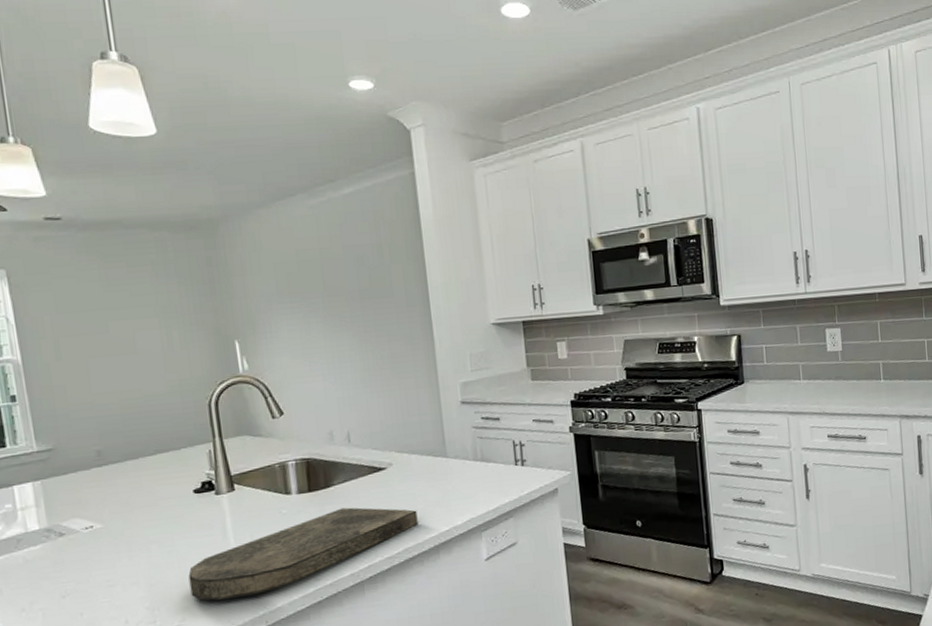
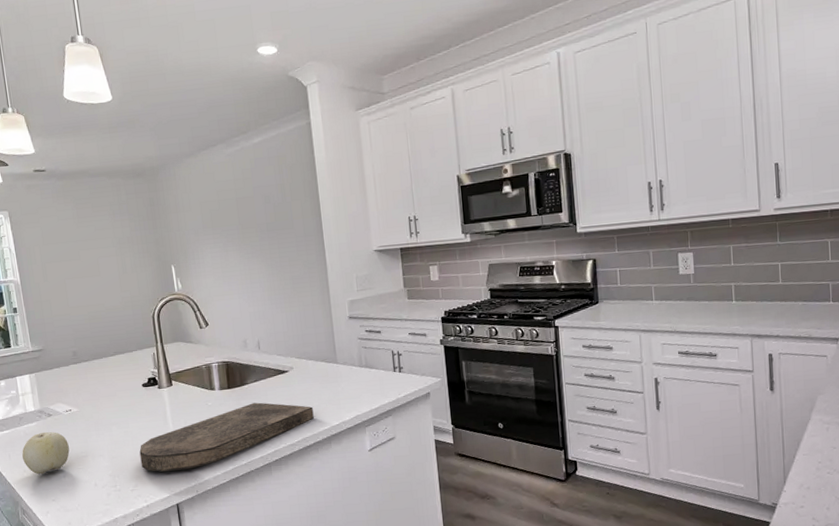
fruit: none [19,555,90,614] -> present [22,431,70,475]

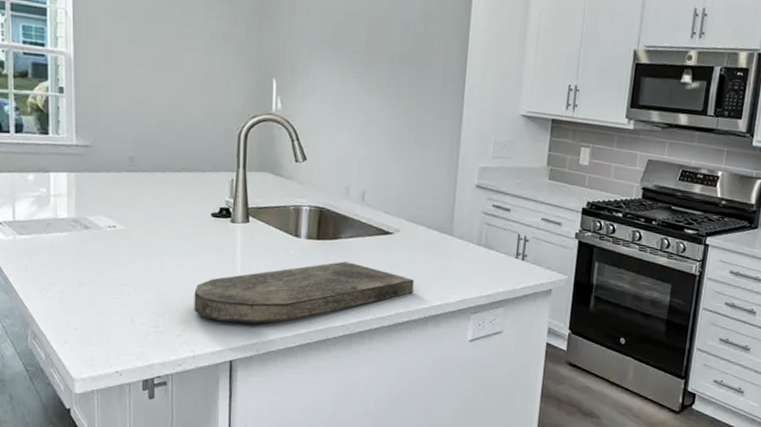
fruit: present [22,431,70,475] -> none [43,245,106,296]

